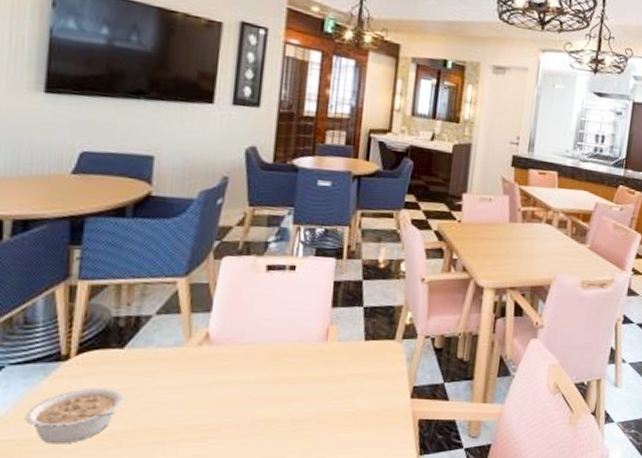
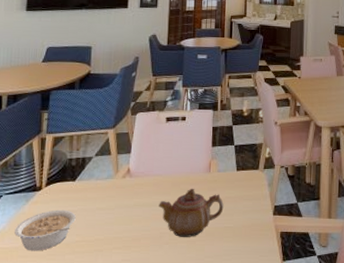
teapot: none [250,361,344,426] -> present [159,188,224,237]

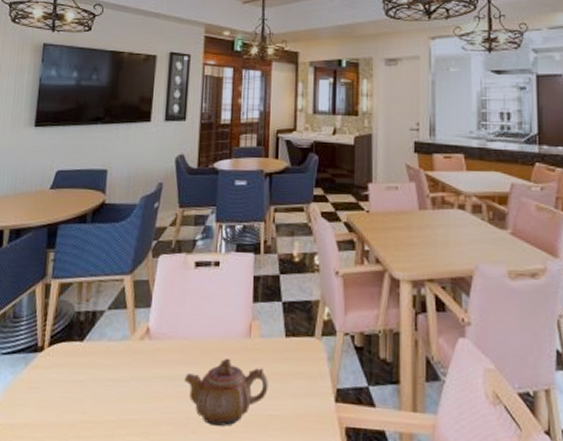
legume: present [15,209,76,251] -> none [10,377,83,432]

